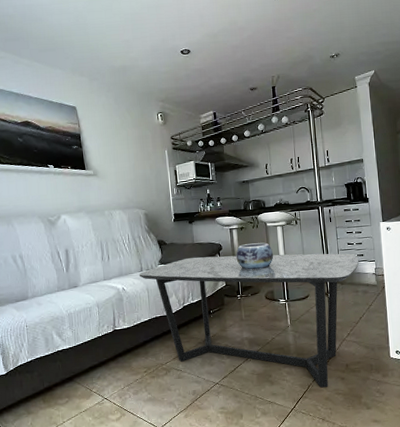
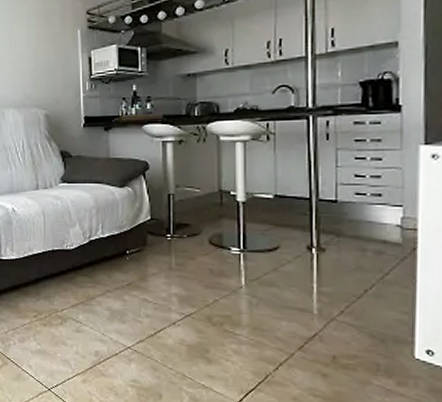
coffee table: present [139,253,359,388] -> none [33,176,372,383]
decorative bowl: present [236,242,274,270] -> none [169,164,227,202]

